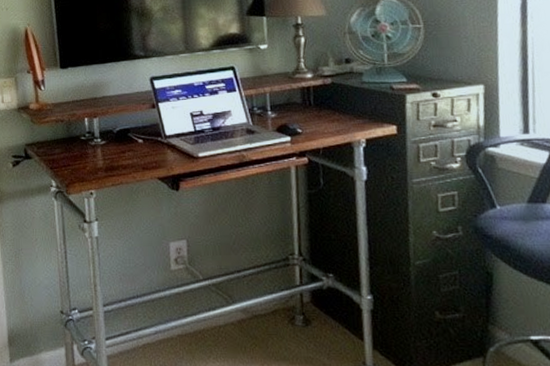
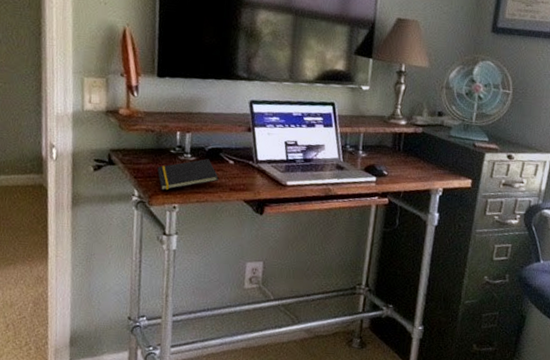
notepad: none [70,141,130,178] -> present [157,159,218,190]

